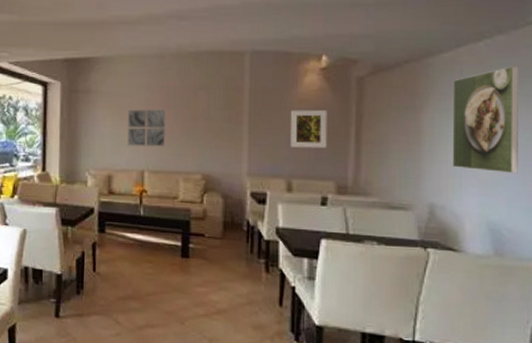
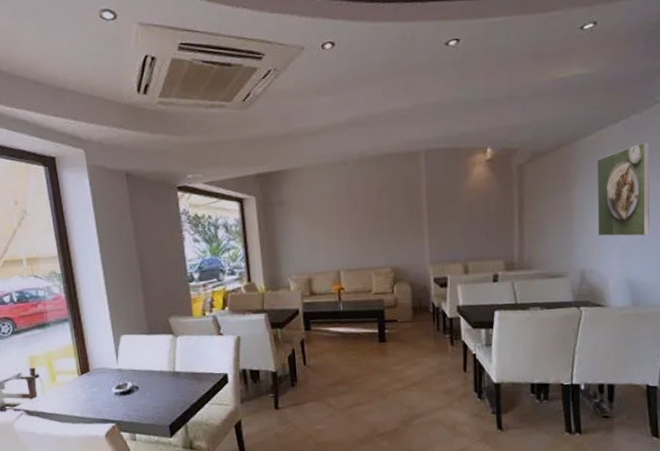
wall art: present [127,109,166,147] -> none [320,212,356,250]
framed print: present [290,110,327,149] -> none [462,198,495,235]

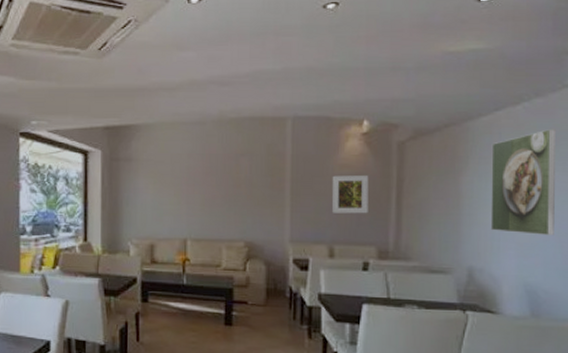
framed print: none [462,198,495,235] -> present [331,175,369,214]

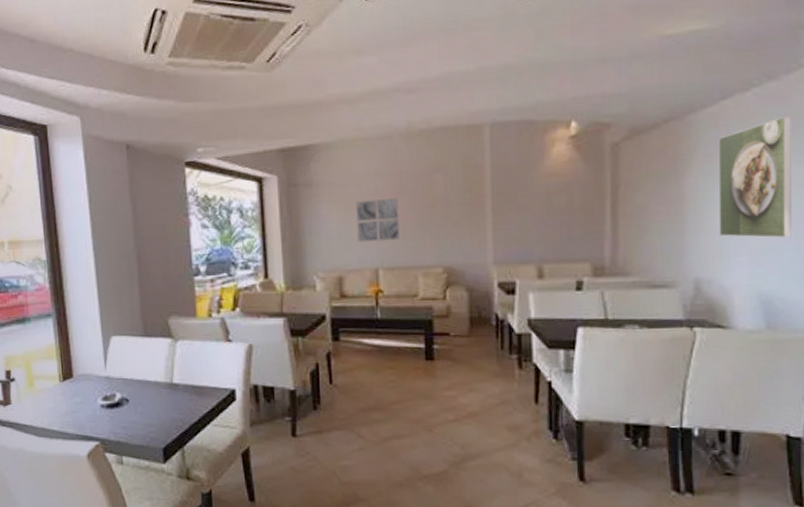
wall art: none [170,176,208,215] -> present [356,197,400,242]
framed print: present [331,175,369,214] -> none [537,184,580,229]

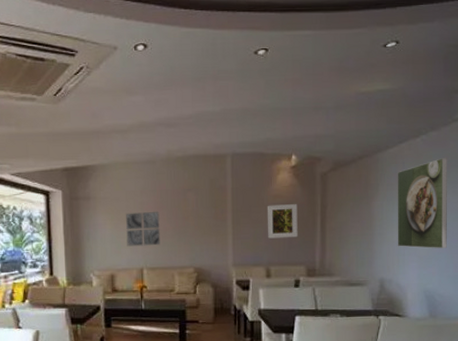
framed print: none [537,184,580,229] -> present [267,204,298,239]

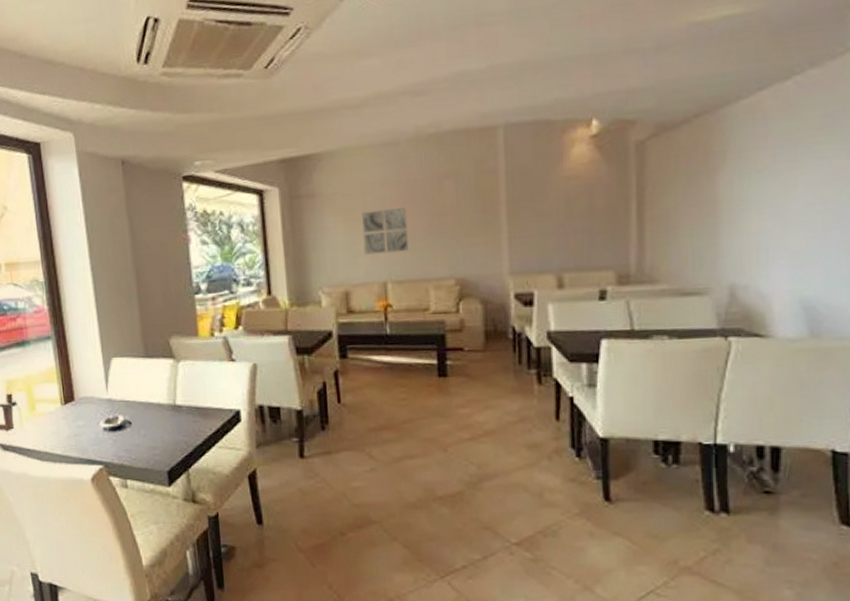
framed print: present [267,204,298,239] -> none [556,187,603,236]
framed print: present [397,158,447,249] -> none [755,105,837,239]

